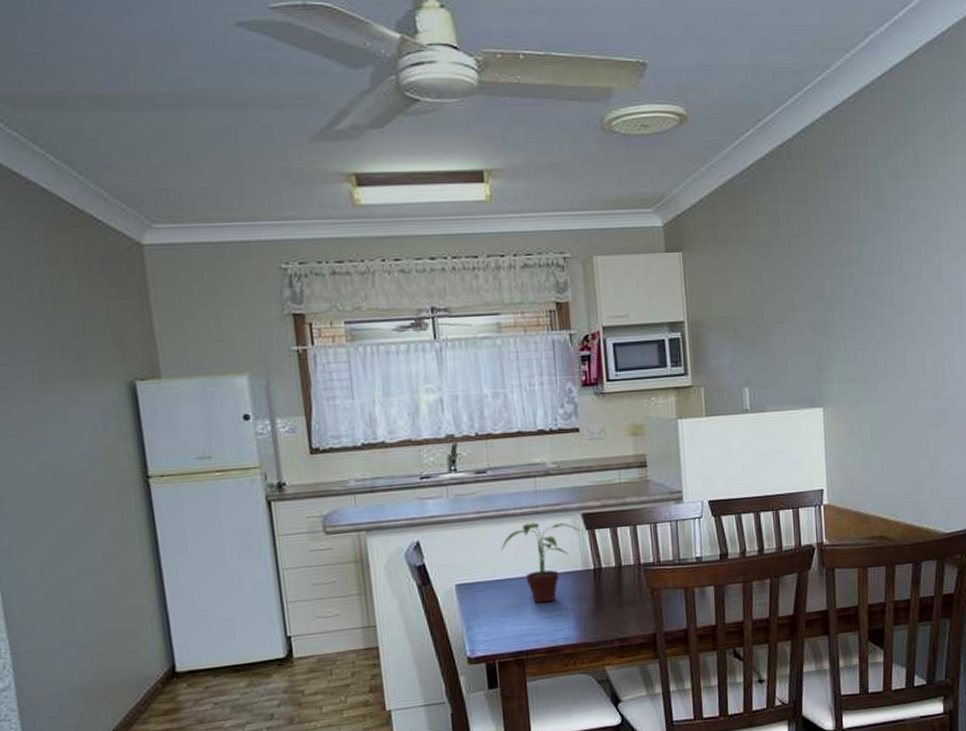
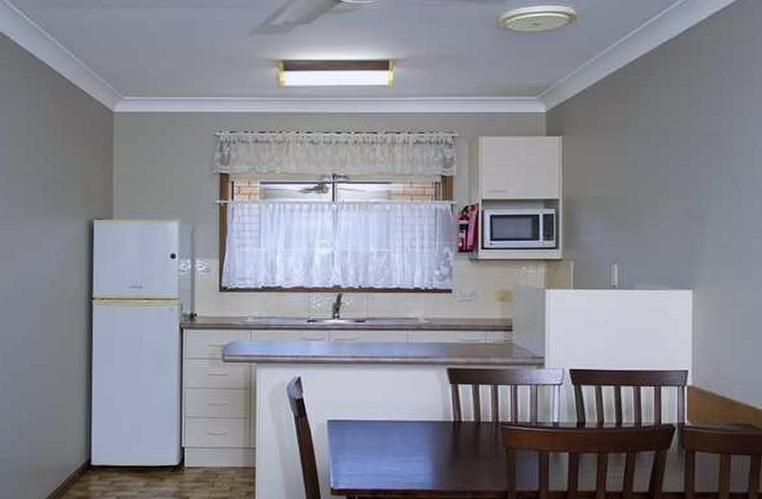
potted plant: present [501,522,580,604] -> none [371,371,444,448]

